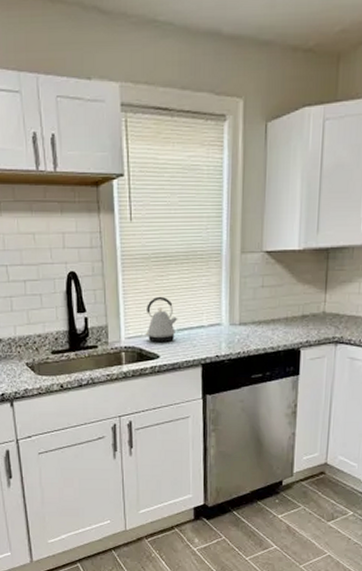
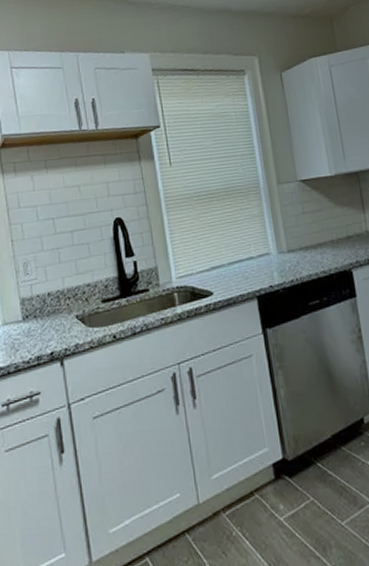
kettle: present [145,296,178,343] -> none [194,232,227,280]

